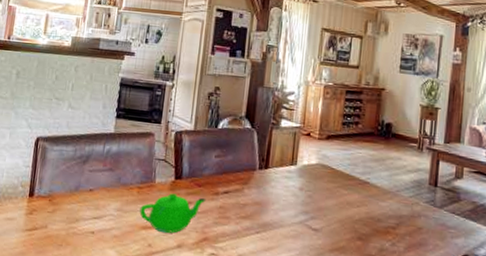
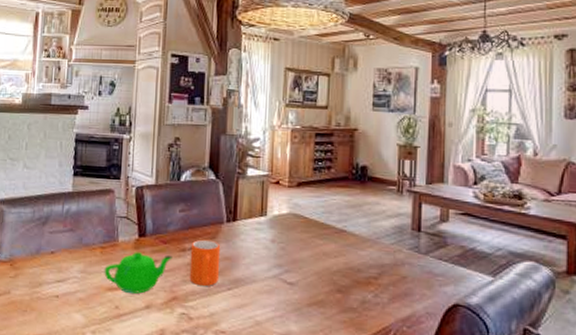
mug: none [220,184,252,230] -> present [189,239,221,287]

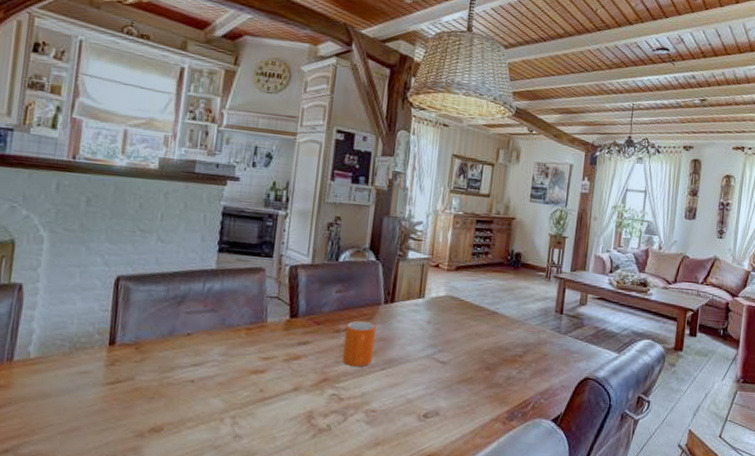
teapot: present [104,252,173,294] -> none [248,333,326,377]

